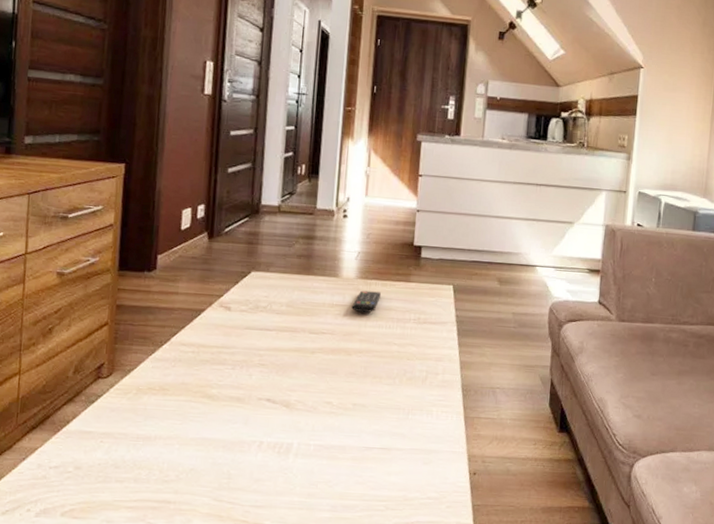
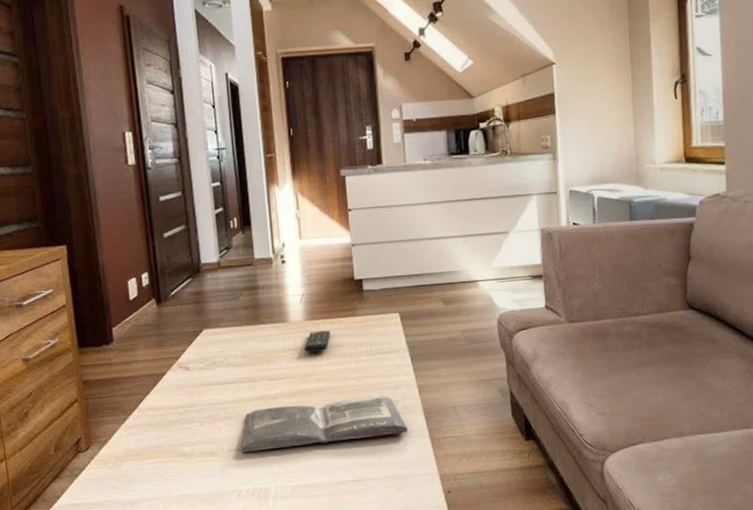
magazine: none [269,361,444,408] -> present [240,396,409,452]

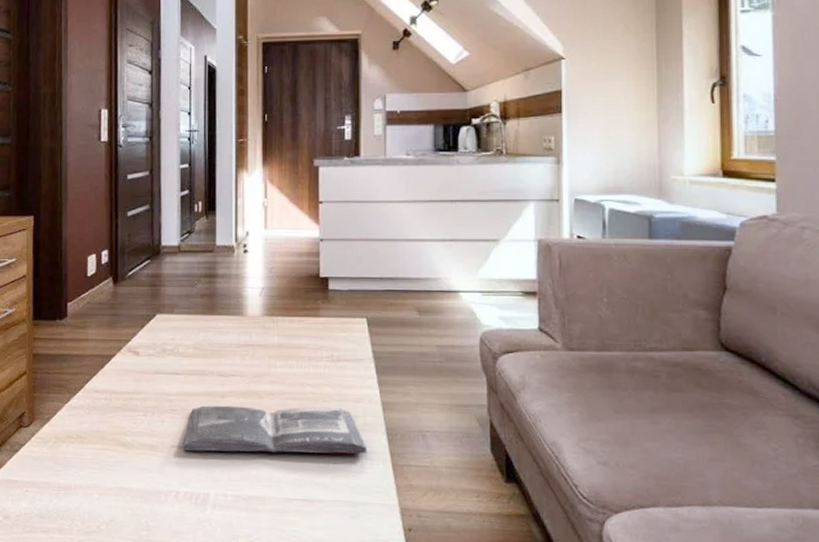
remote control: present [304,330,330,354] -> none [259,328,289,353]

